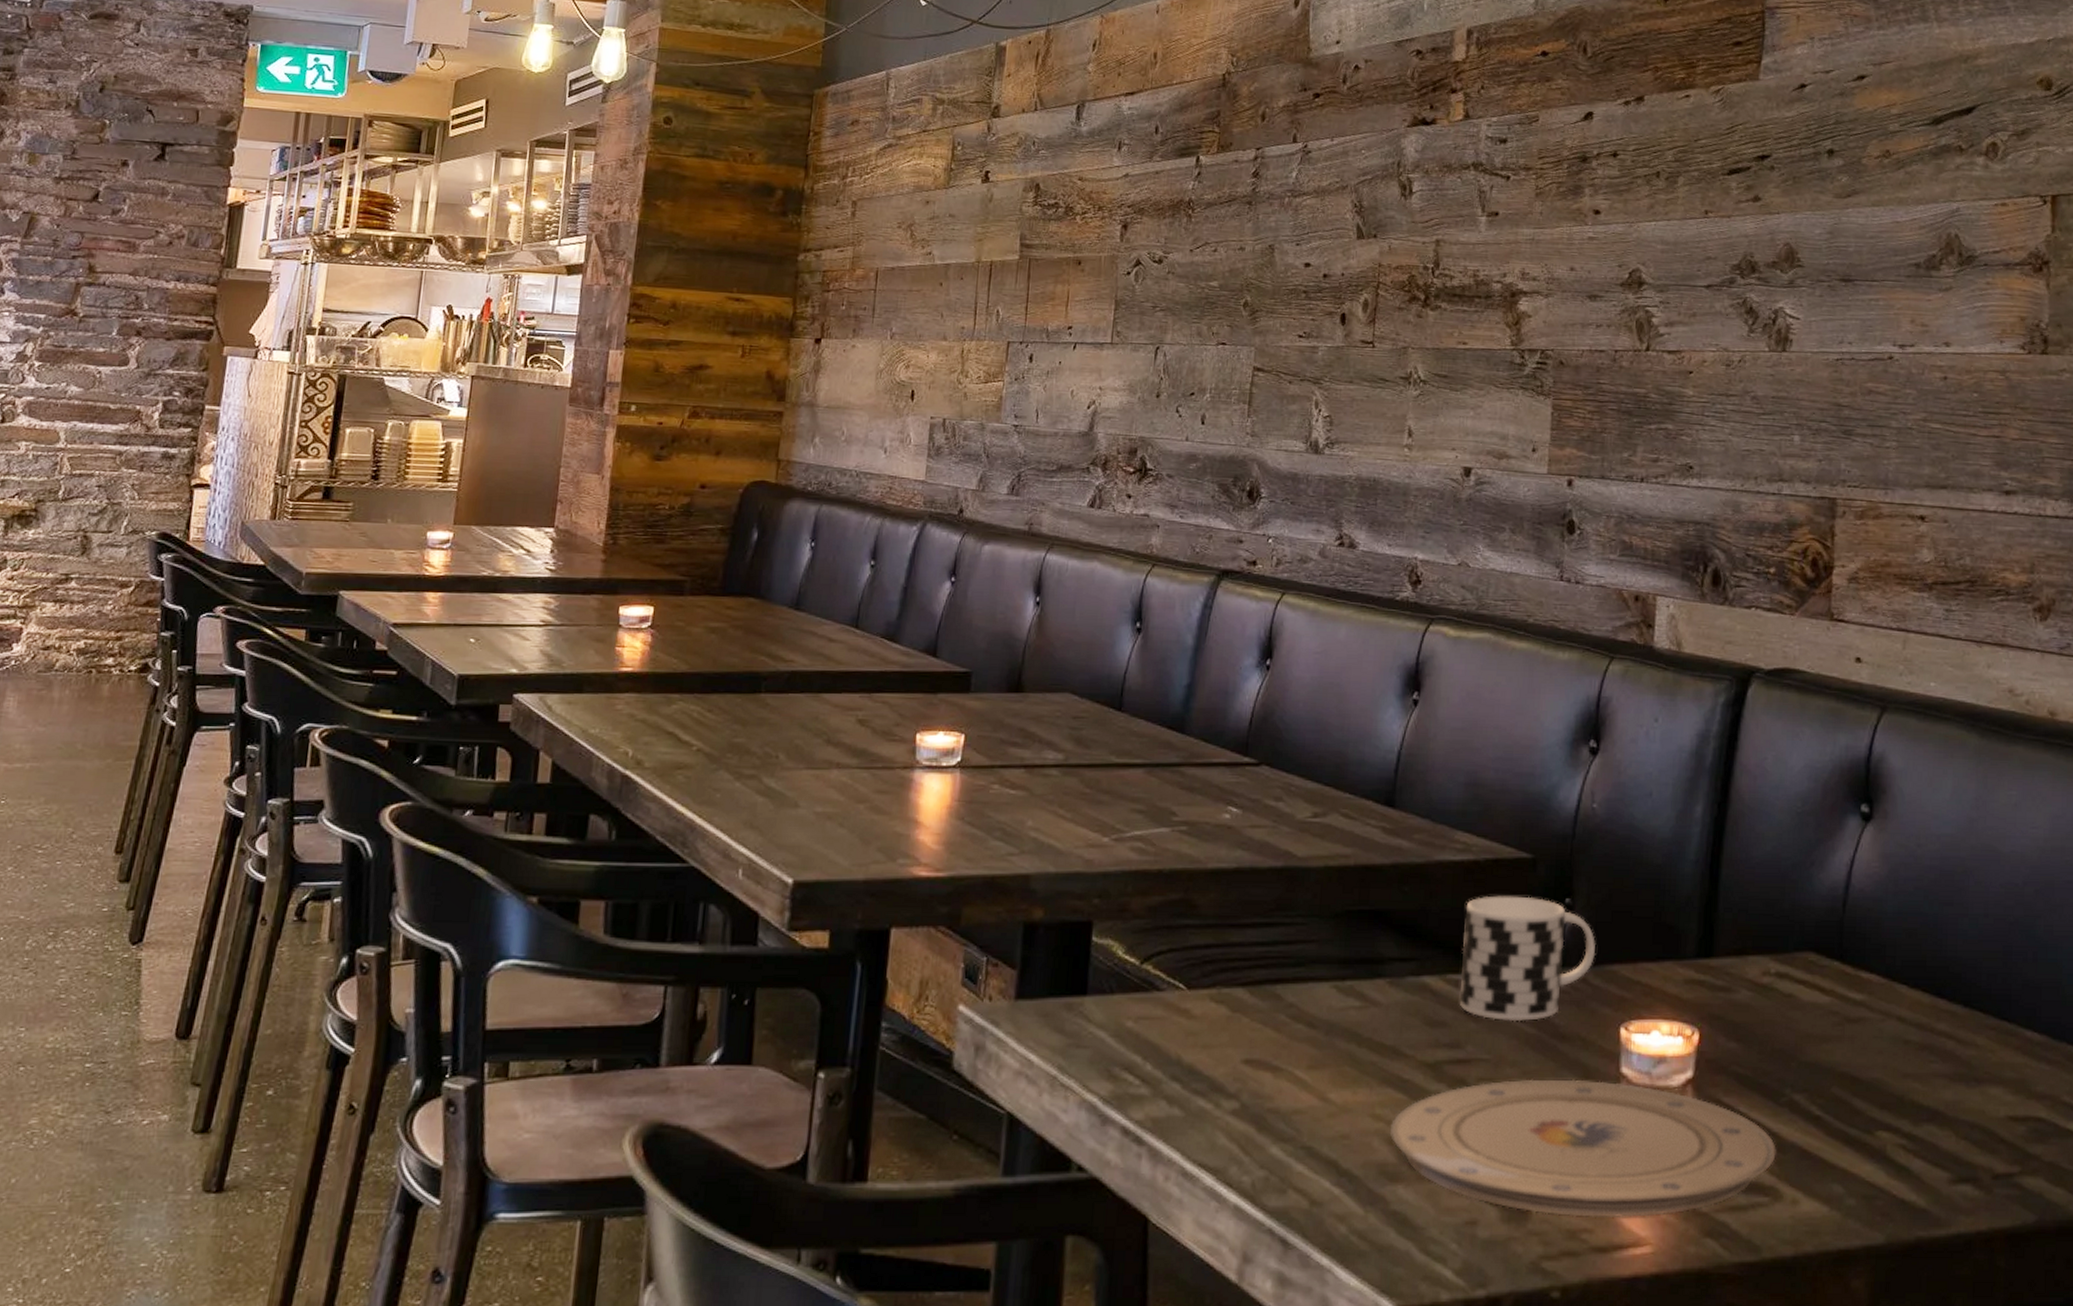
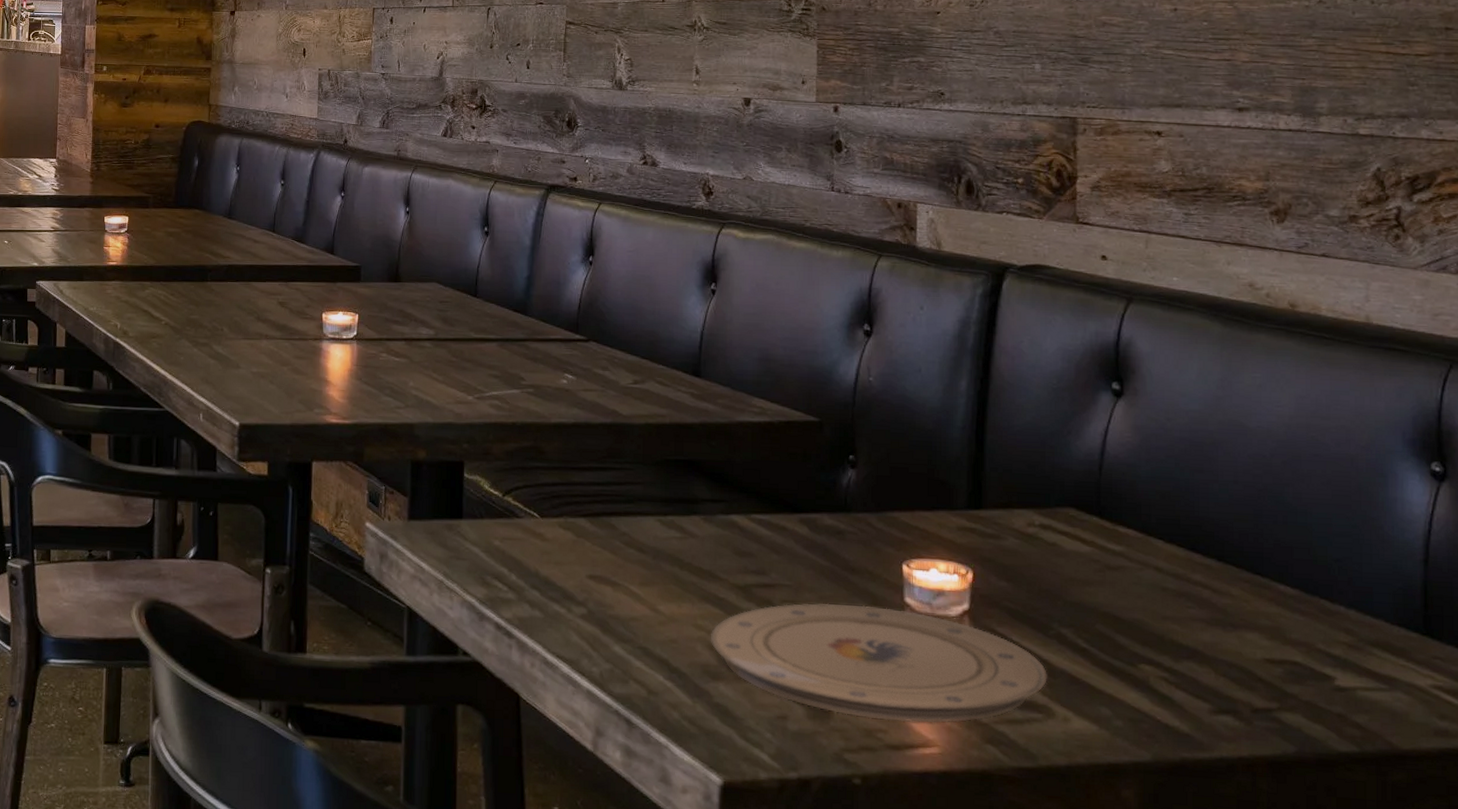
cup: present [1459,895,1596,1022] -> none [762,451,878,556]

